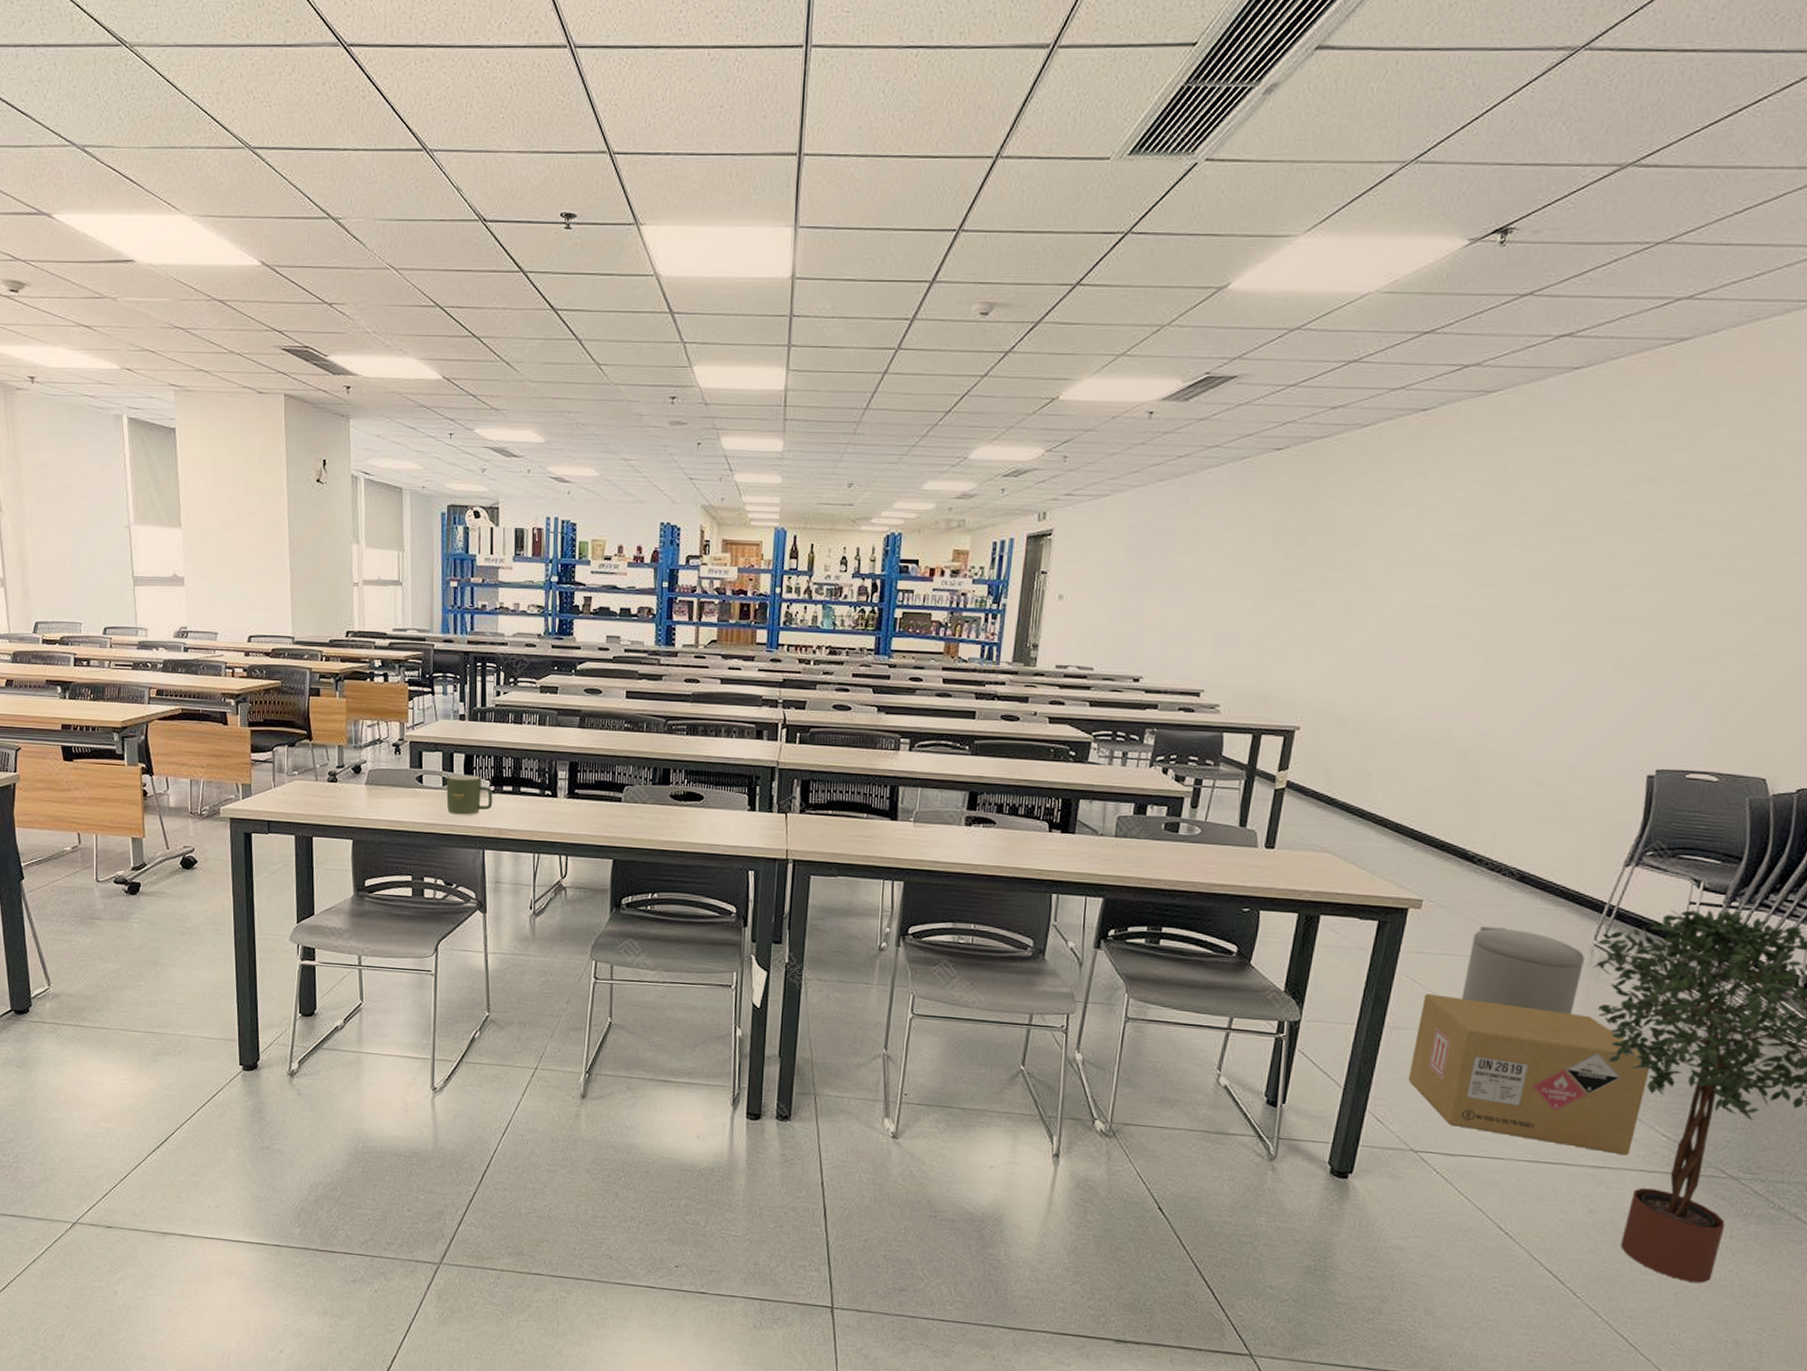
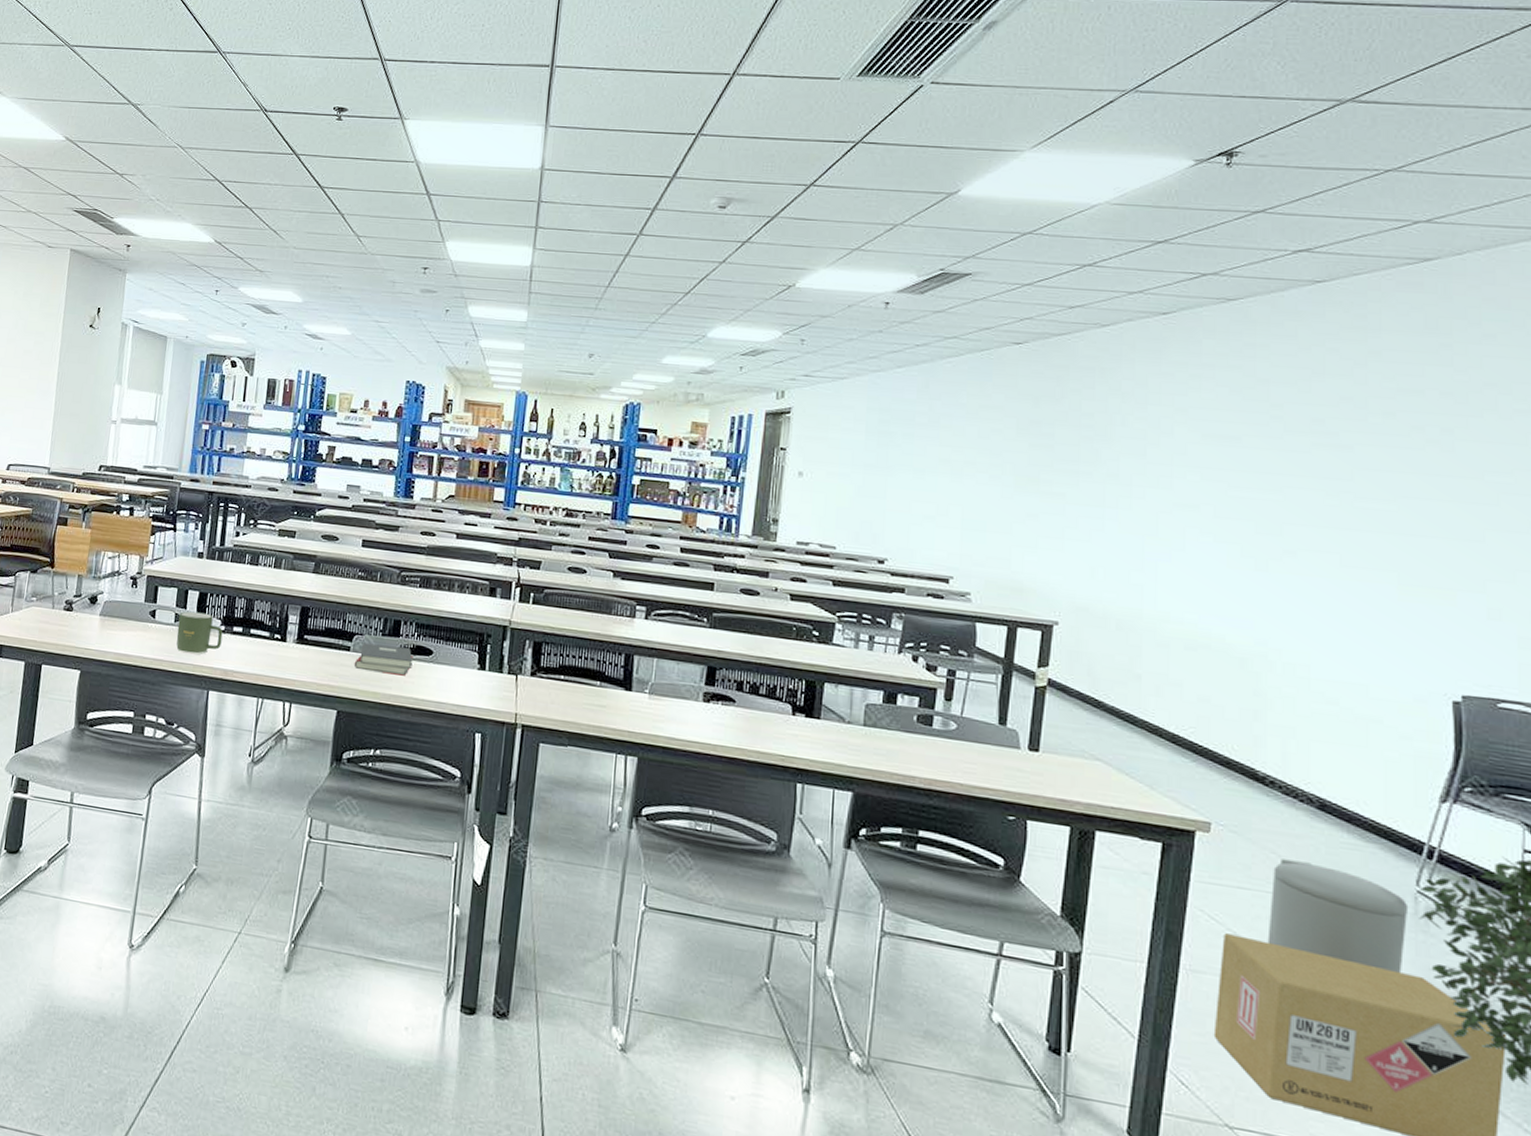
hardback book: none [627,793,684,822] -> present [355,643,413,676]

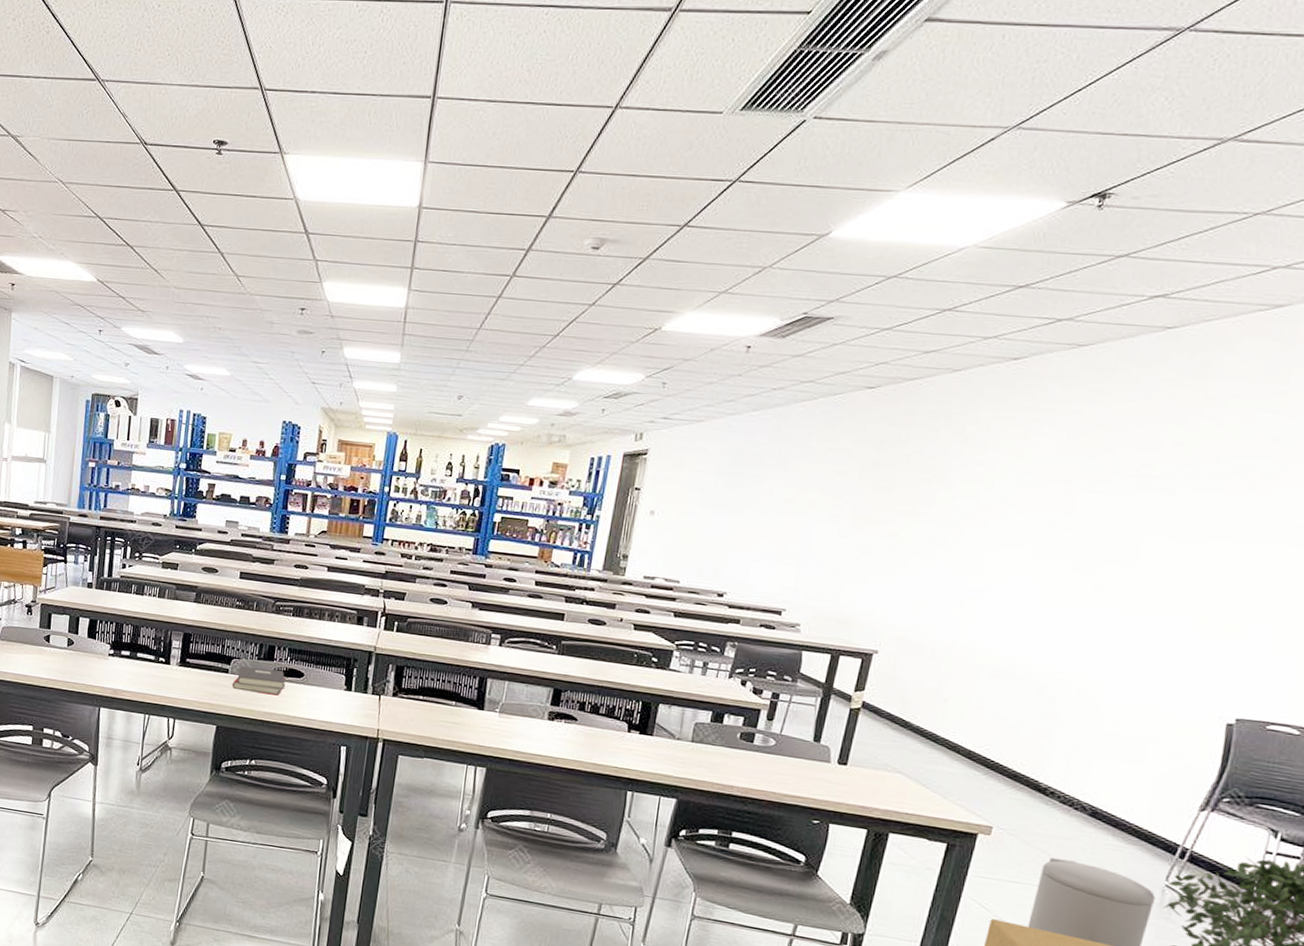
mug: present [176,611,223,655] -> none [69,636,112,676]

